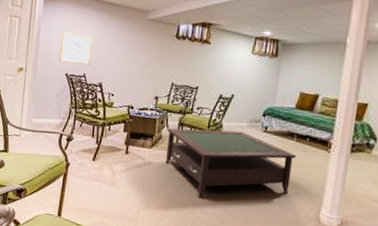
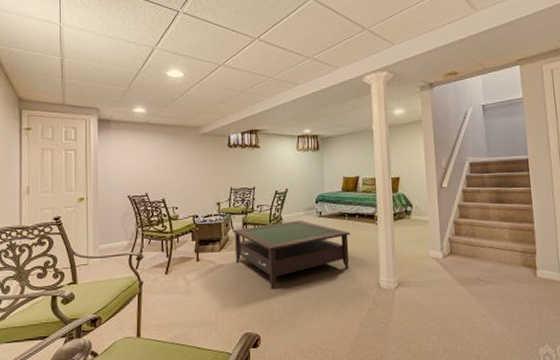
wall art: present [59,32,94,65] -> none [119,156,152,186]

